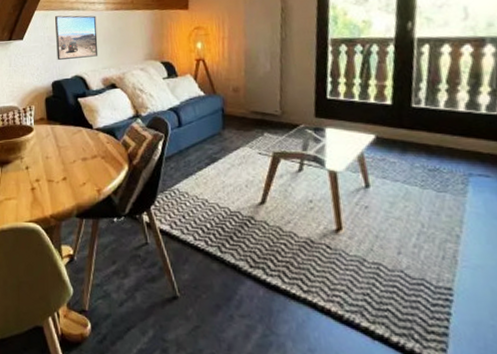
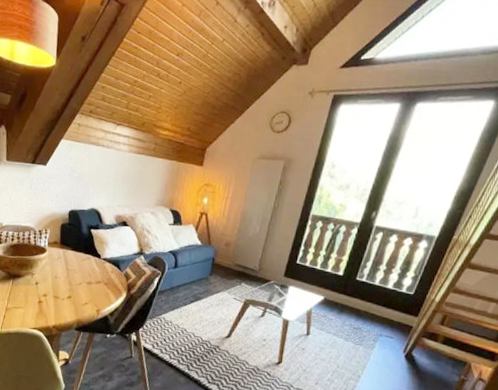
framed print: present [54,15,99,61] -> none [77,148,119,194]

